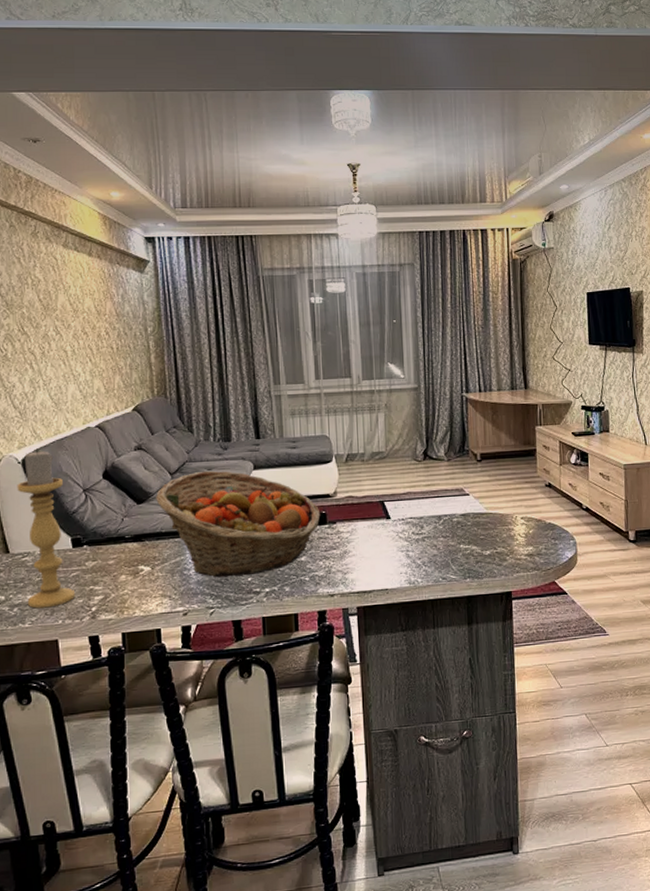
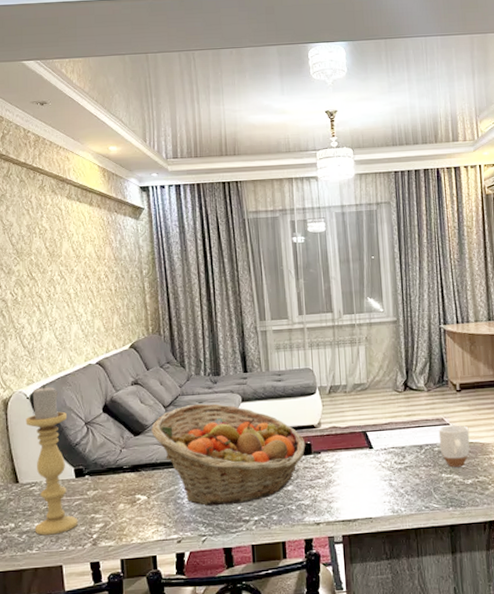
mug: none [458,495,489,539] -> present [438,425,470,468]

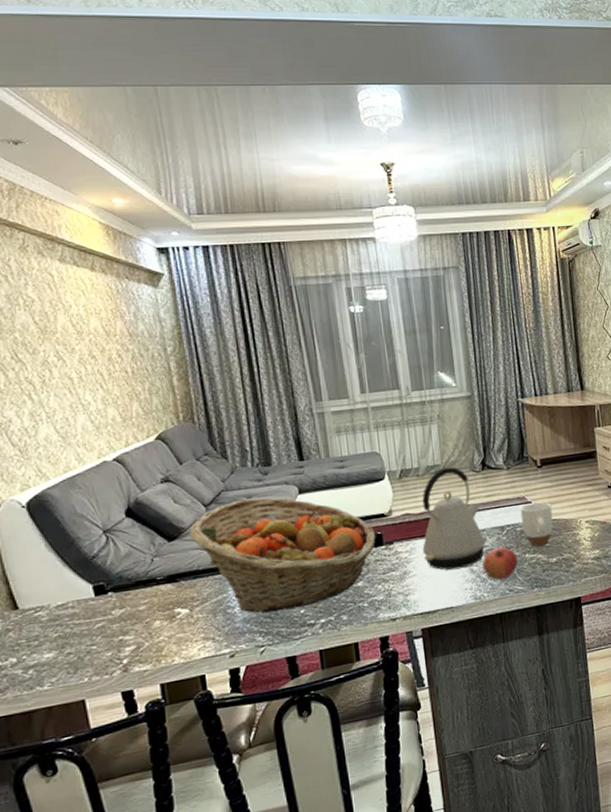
candle holder: present [25,385,79,536] -> none [22,489,103,668]
kettle: none [346,386,405,483] -> present [422,467,486,570]
pomegranate: none [401,464,435,496] -> present [483,546,518,580]

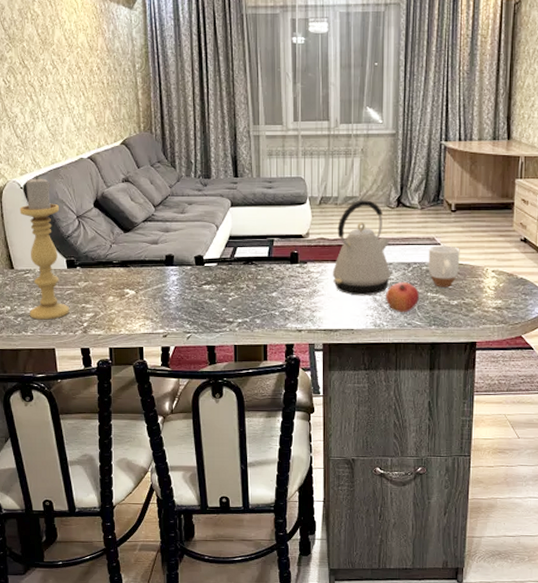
candle holder: none [22,489,103,668] -> present [19,176,70,320]
fruit basket: present [189,497,376,613] -> none [141,205,293,306]

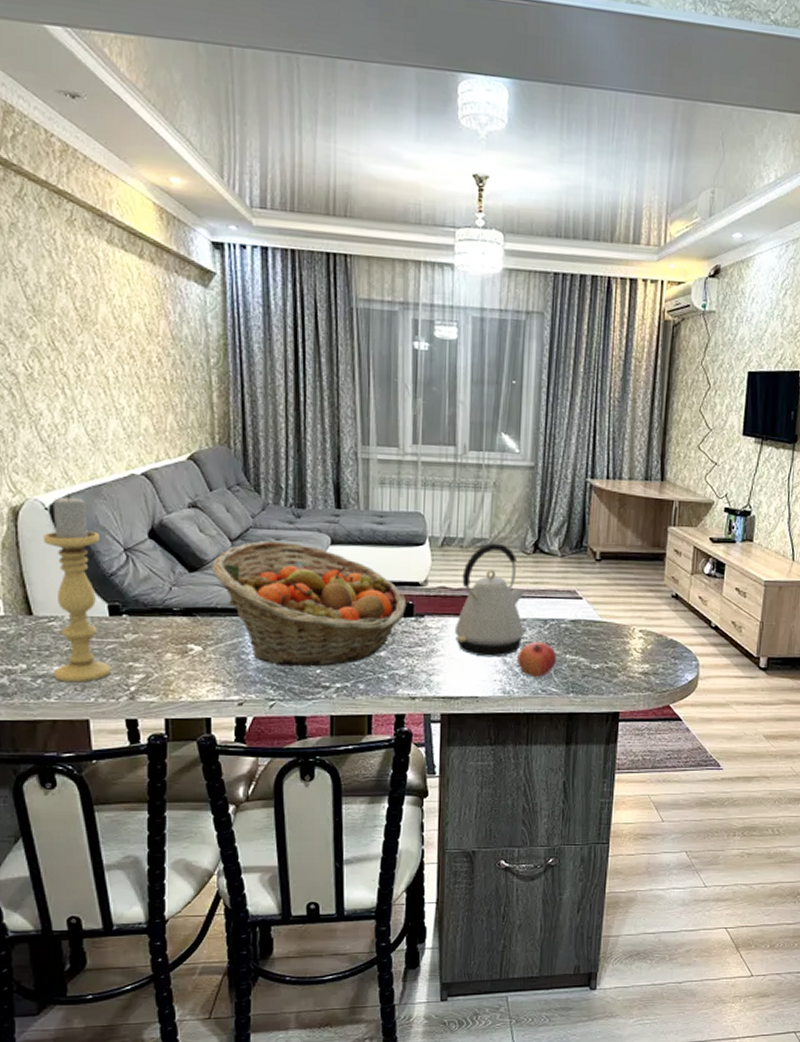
fruit basket: none [141,205,293,306] -> present [212,540,407,667]
mug: present [428,245,460,288] -> none [567,599,604,649]

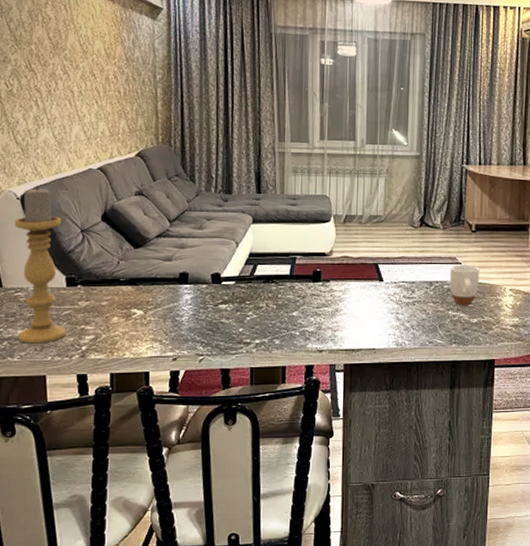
fruit basket: present [212,540,407,667] -> none [153,220,315,326]
kettle: present [454,543,525,658] -> none [355,219,414,315]
pomegranate: present [517,640,557,677] -> none [408,300,441,331]
mug: none [567,599,604,649] -> present [449,264,480,306]

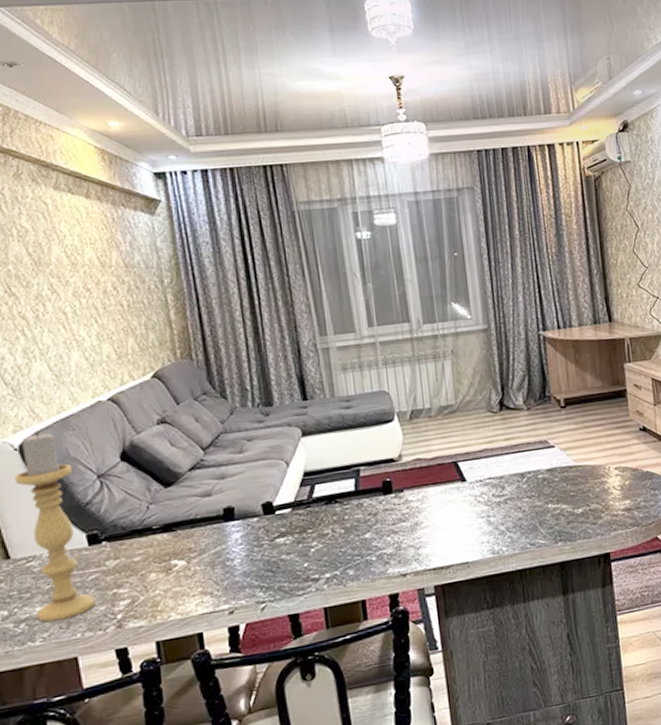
mug: present [449,264,480,306] -> none [542,446,579,497]

